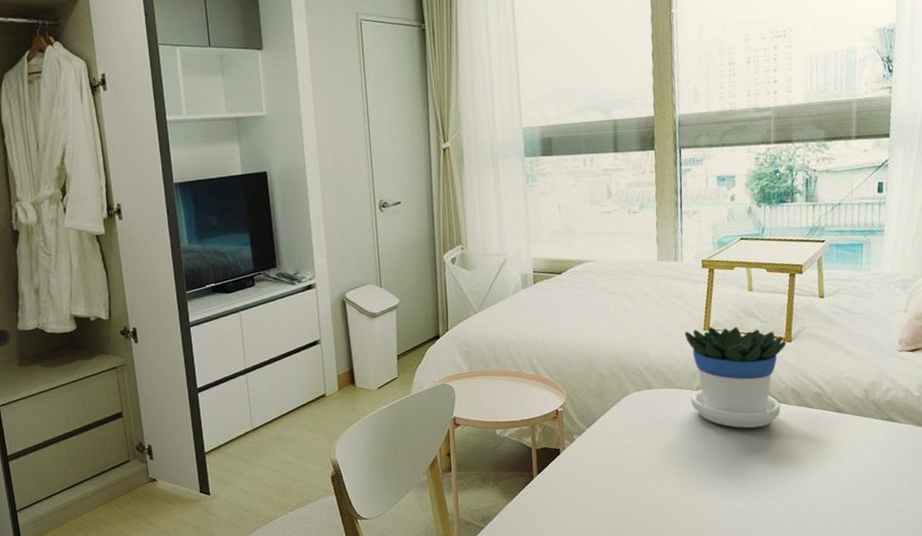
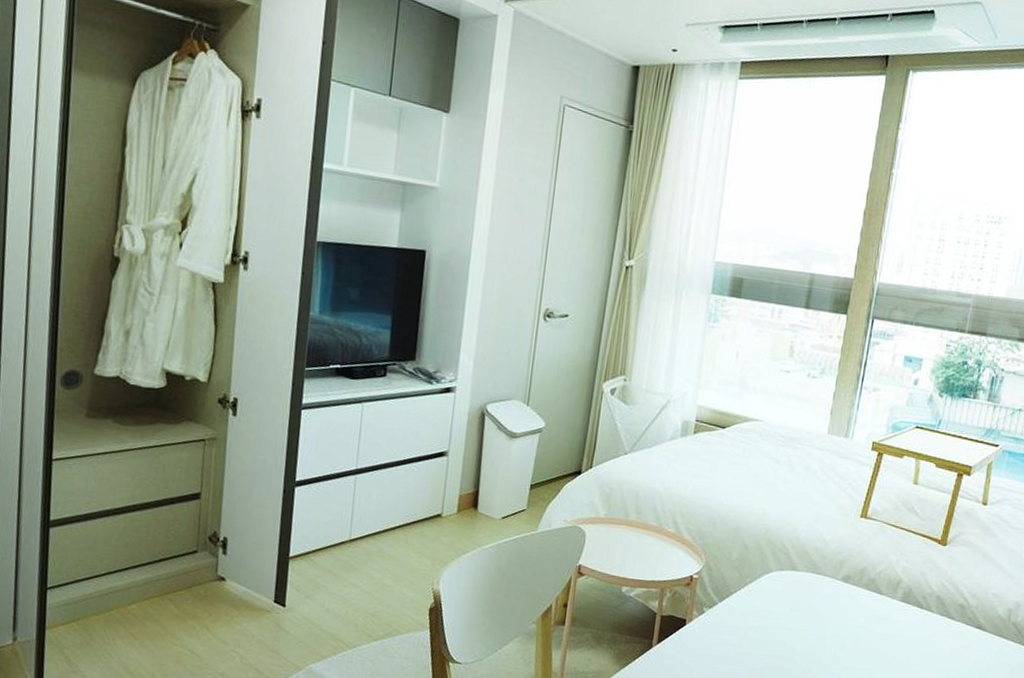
flowerpot: present [684,326,787,429] -> none [832,514,941,632]

